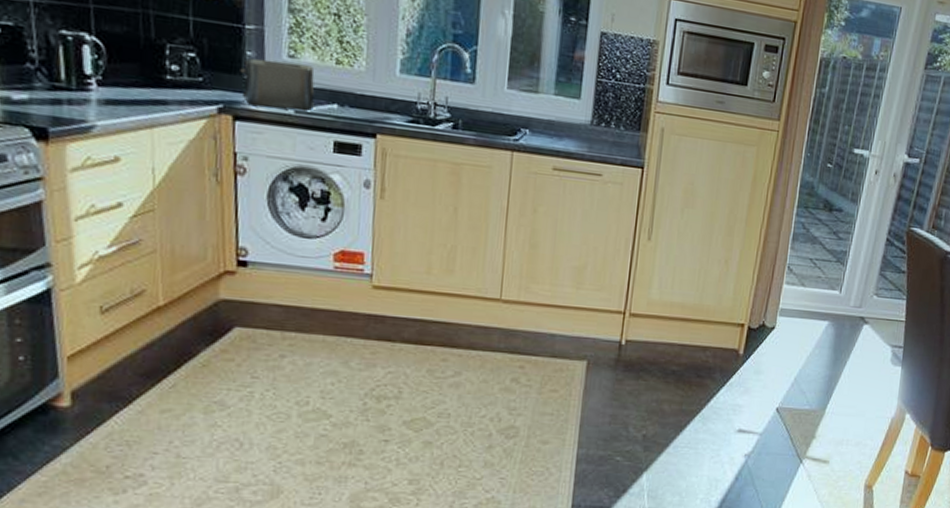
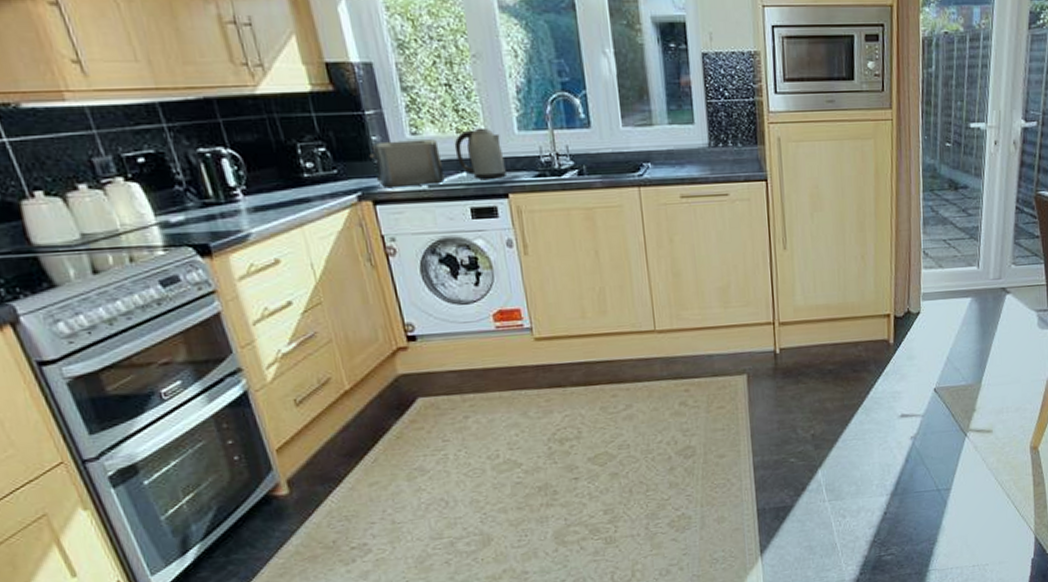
kettle: none [330,63,380,117] -> present [454,127,506,179]

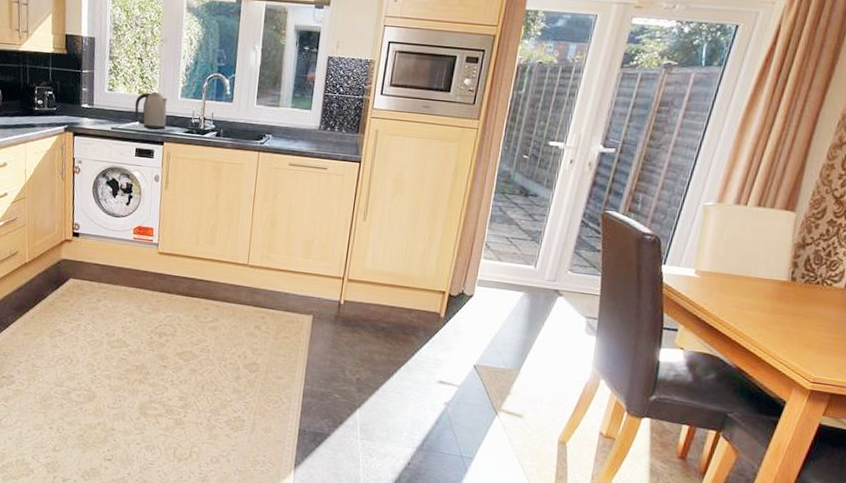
toaster: present [369,139,446,189] -> none [78,92,125,128]

